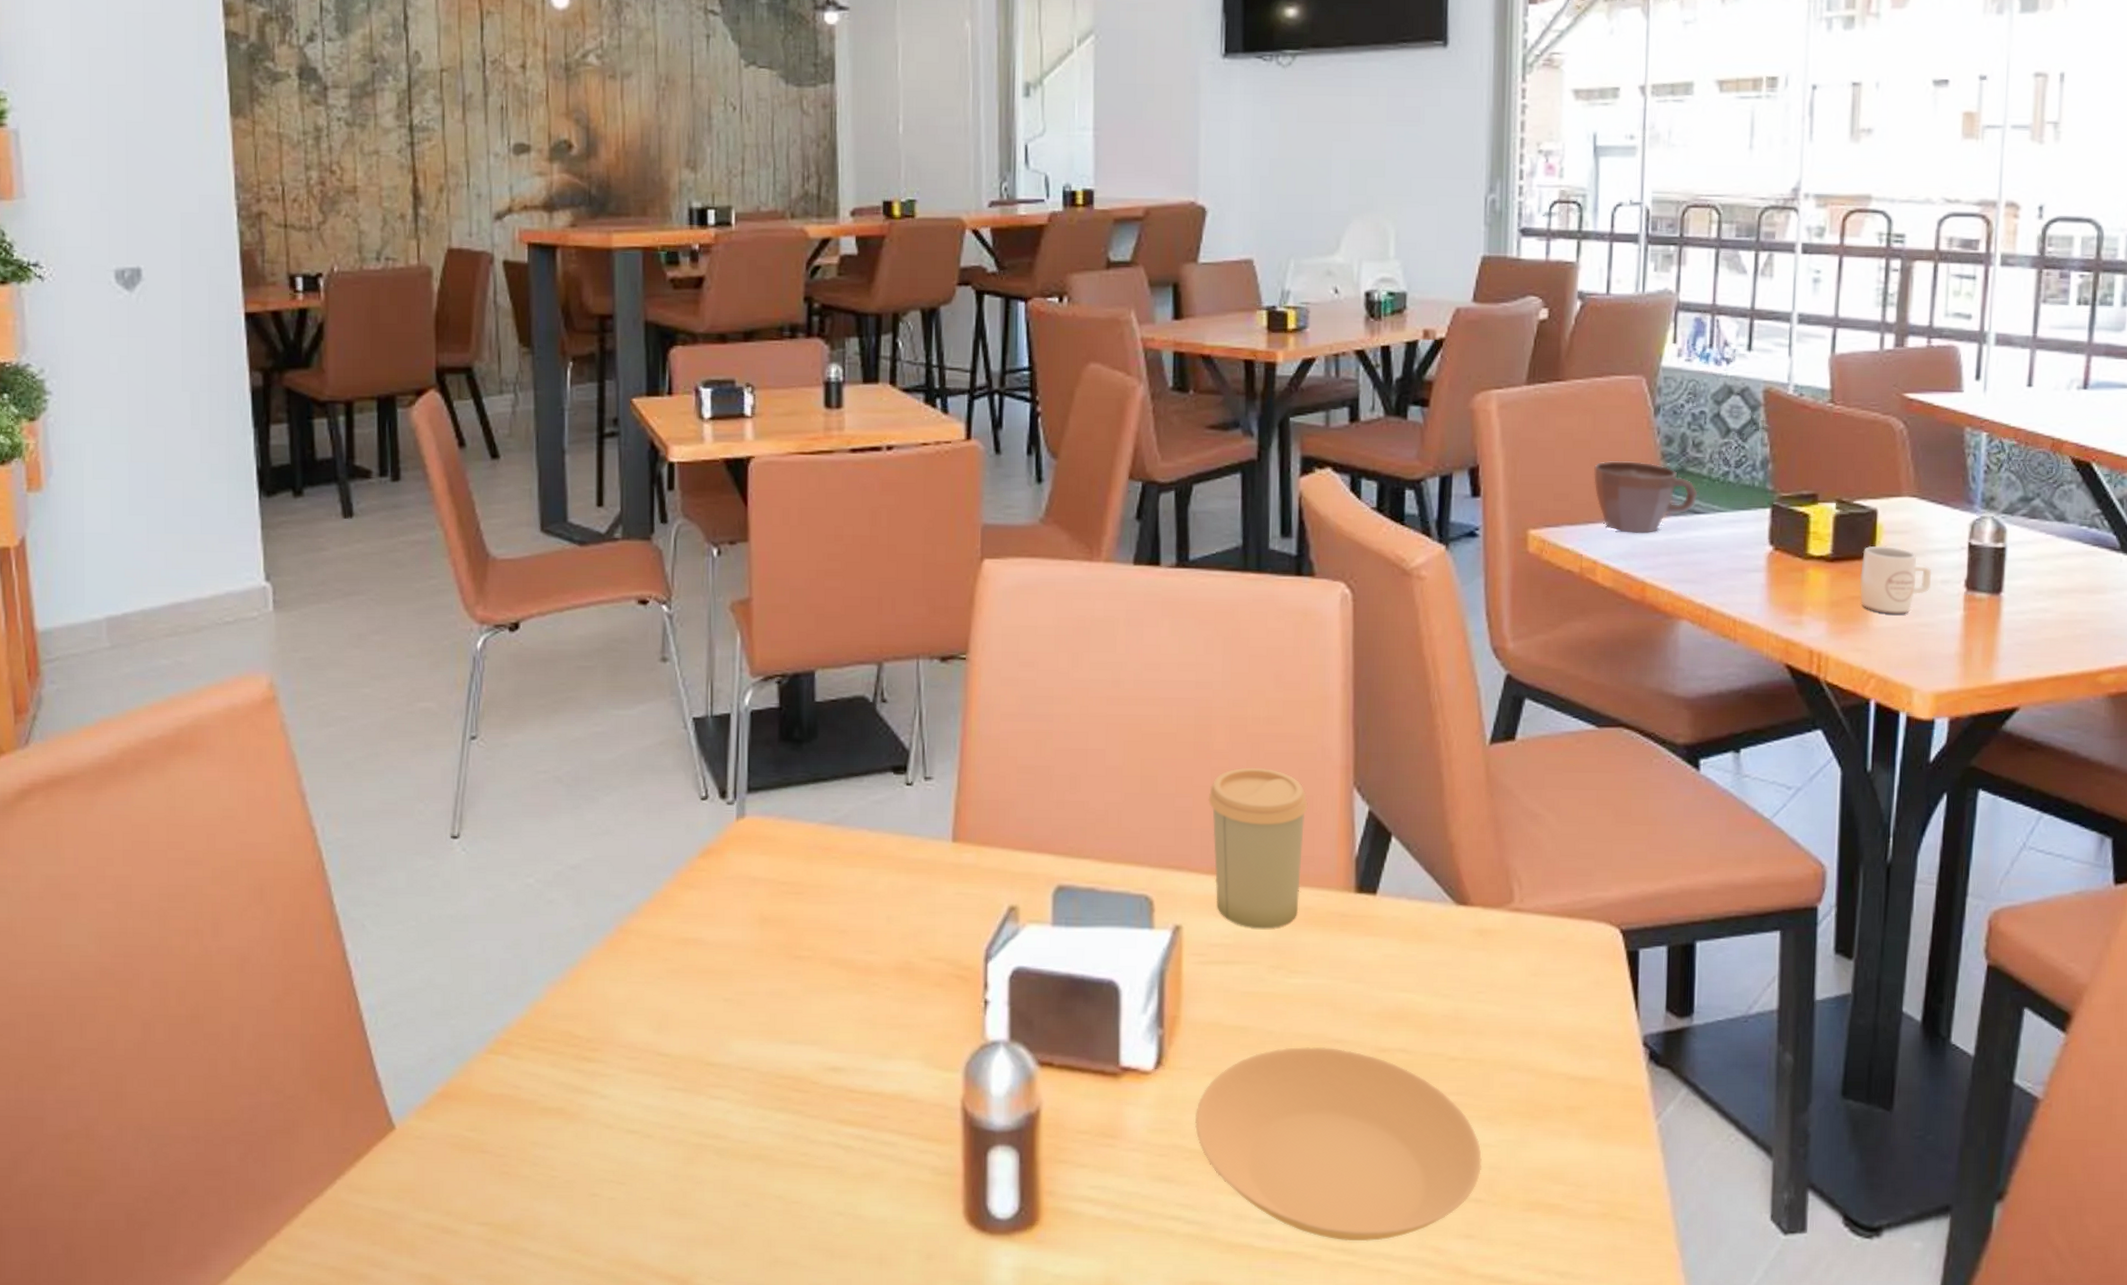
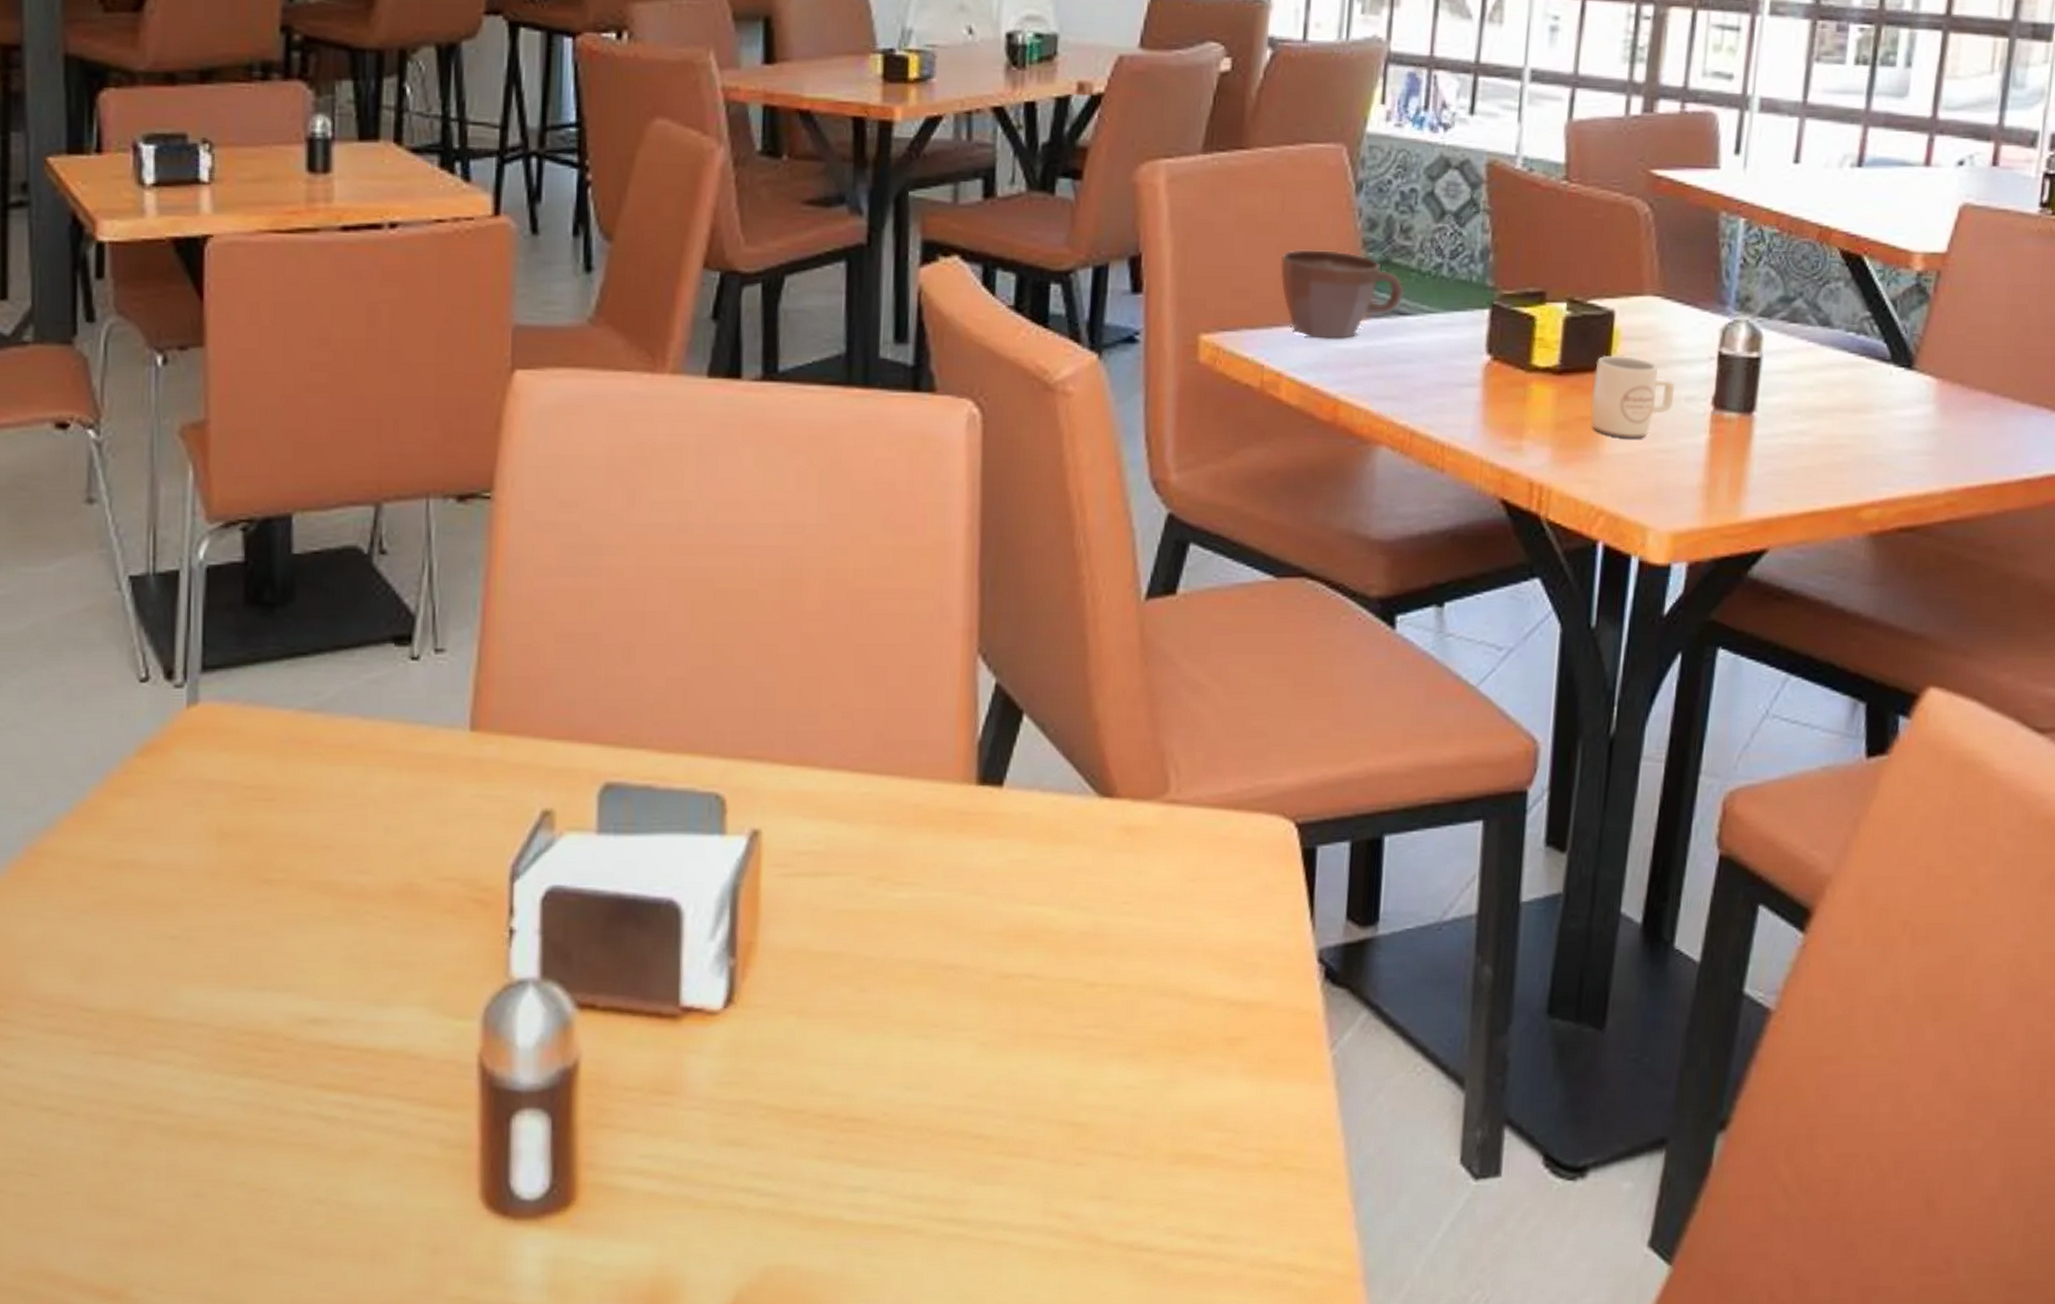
saucer: present [1195,1047,1482,1242] -> none [773,975,1122,1209]
cup: present [1208,767,1309,929] -> none [797,632,922,832]

